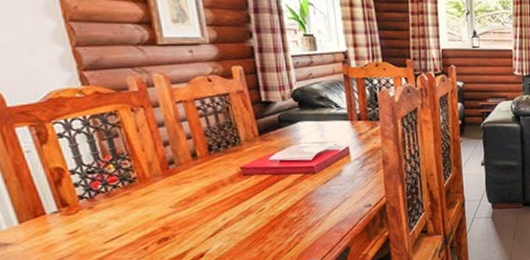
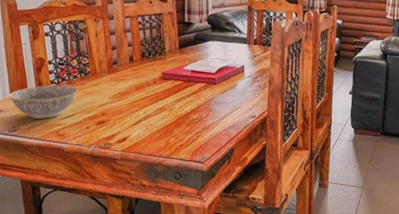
bowl: none [15,199,122,248] -> present [8,85,78,119]

